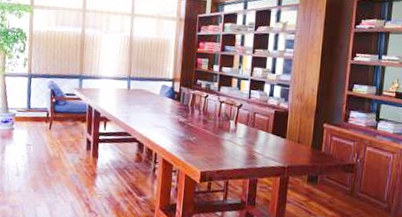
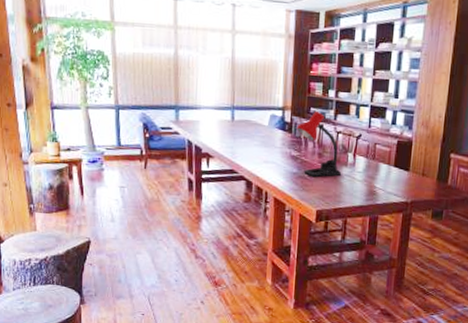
desk lamp: none [184,82,225,142] -> present [296,110,342,178]

